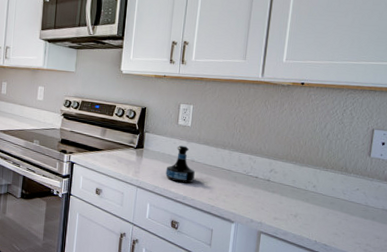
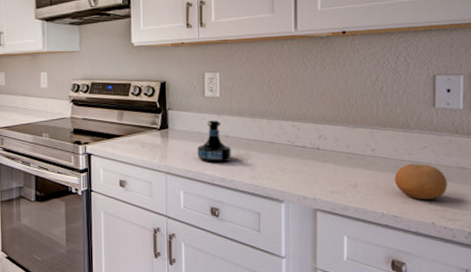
fruit: none [329,202,373,235] -> present [394,163,447,201]

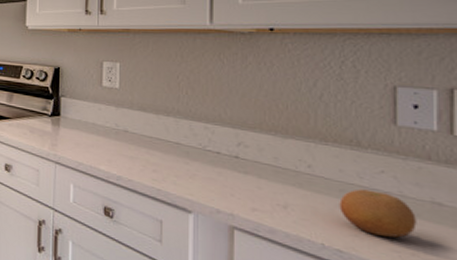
tequila bottle: present [197,119,231,163] -> none [91,111,130,160]

